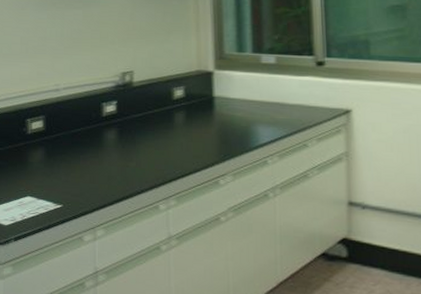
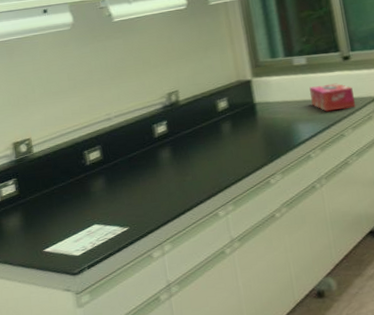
tissue box: none [274,88,325,118] -> present [309,83,356,112]

